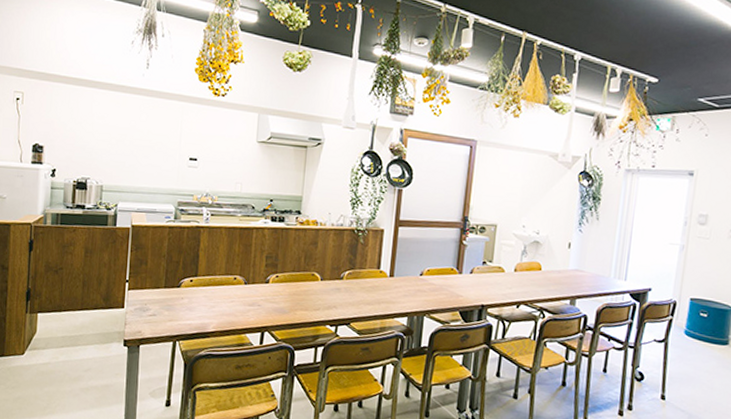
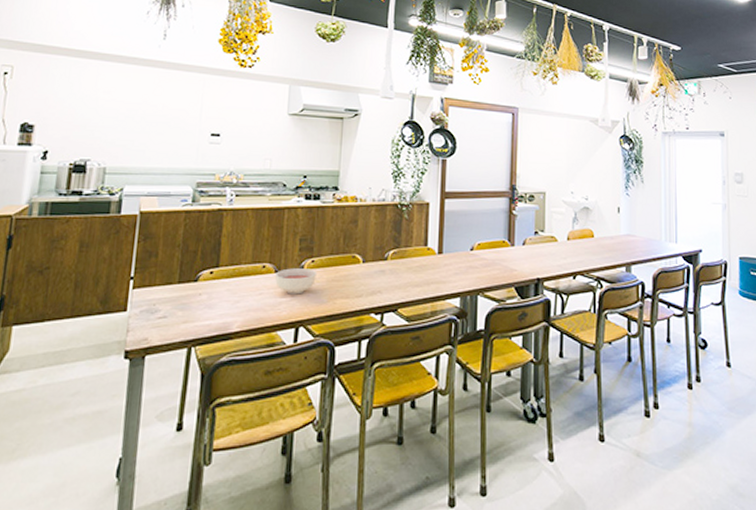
bowl: none [245,281,280,304] -> present [275,268,316,295]

